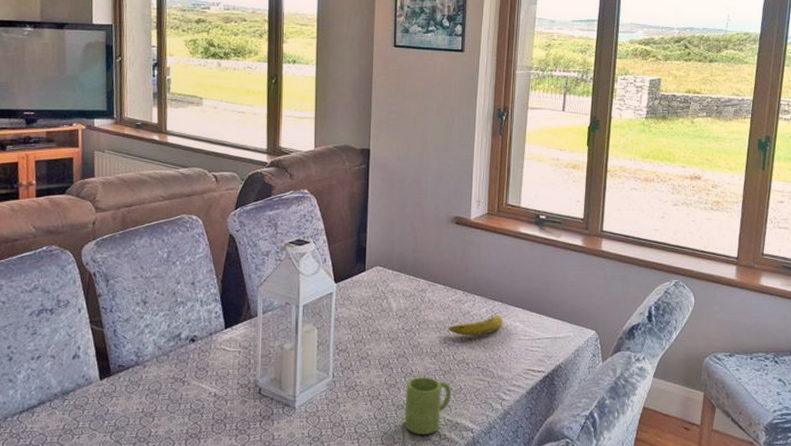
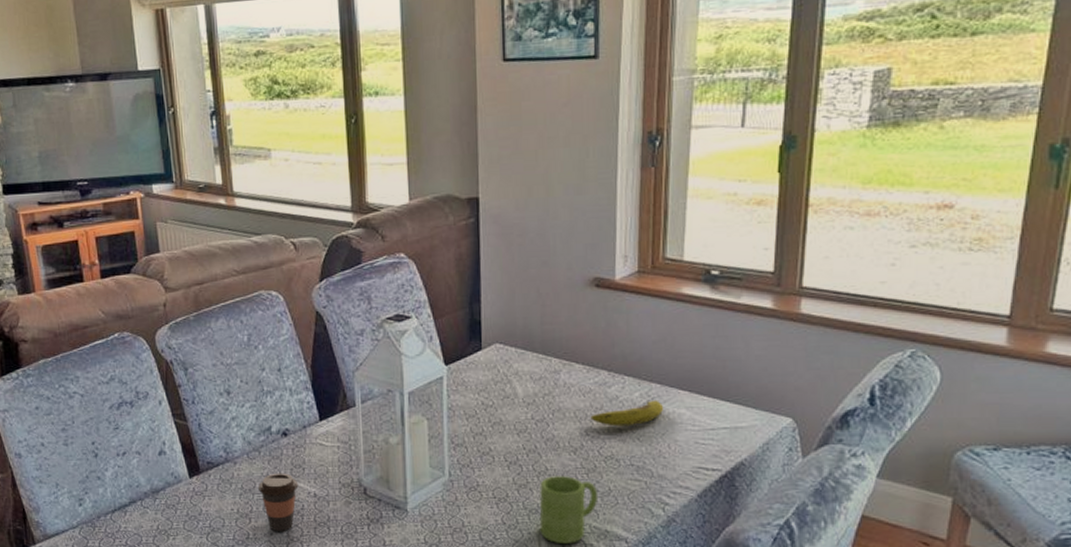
coffee cup: none [164,375,201,428] -> present [258,473,299,531]

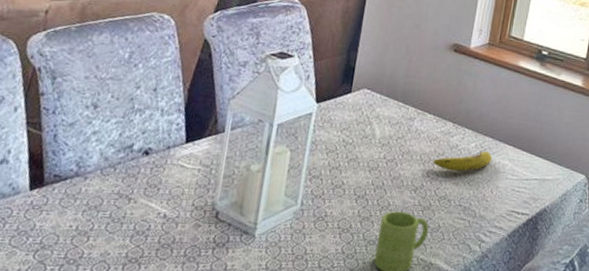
coffee cup: present [258,473,299,531] -> none [105,191,150,252]

